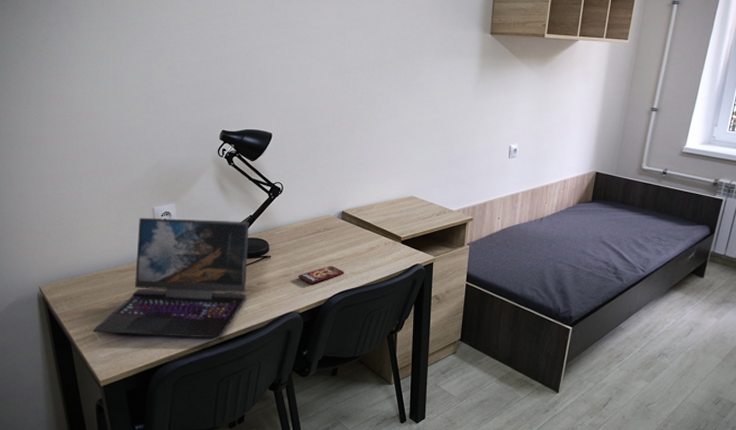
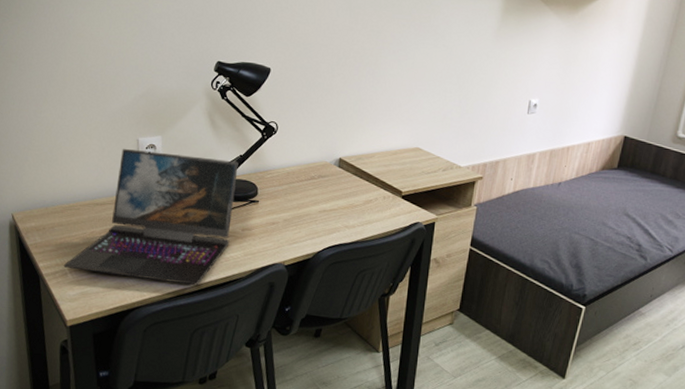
smartphone: present [298,265,344,285] -> none [286,216,337,235]

